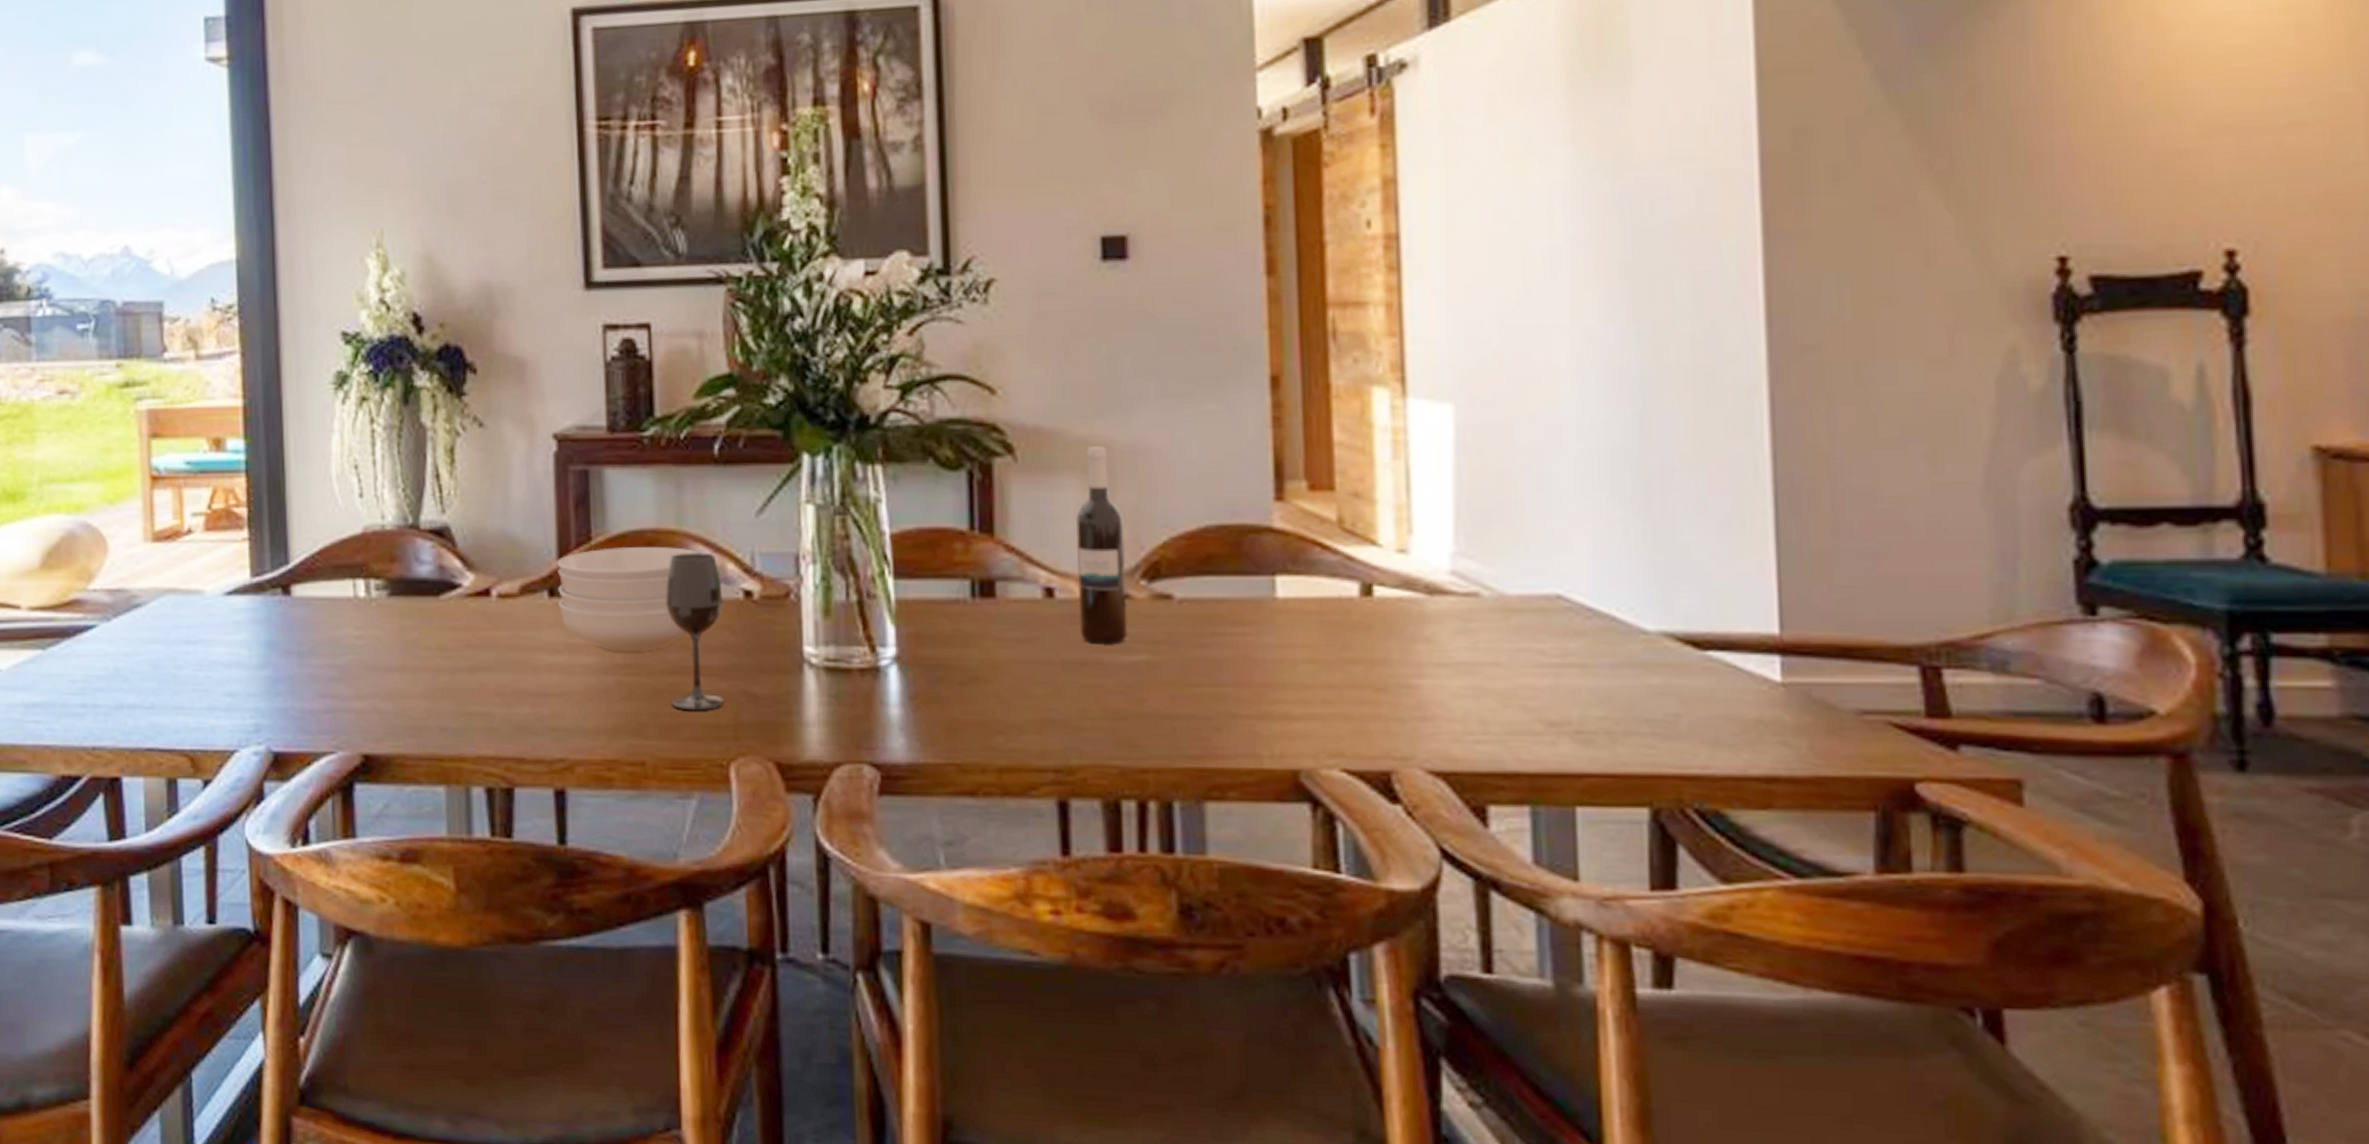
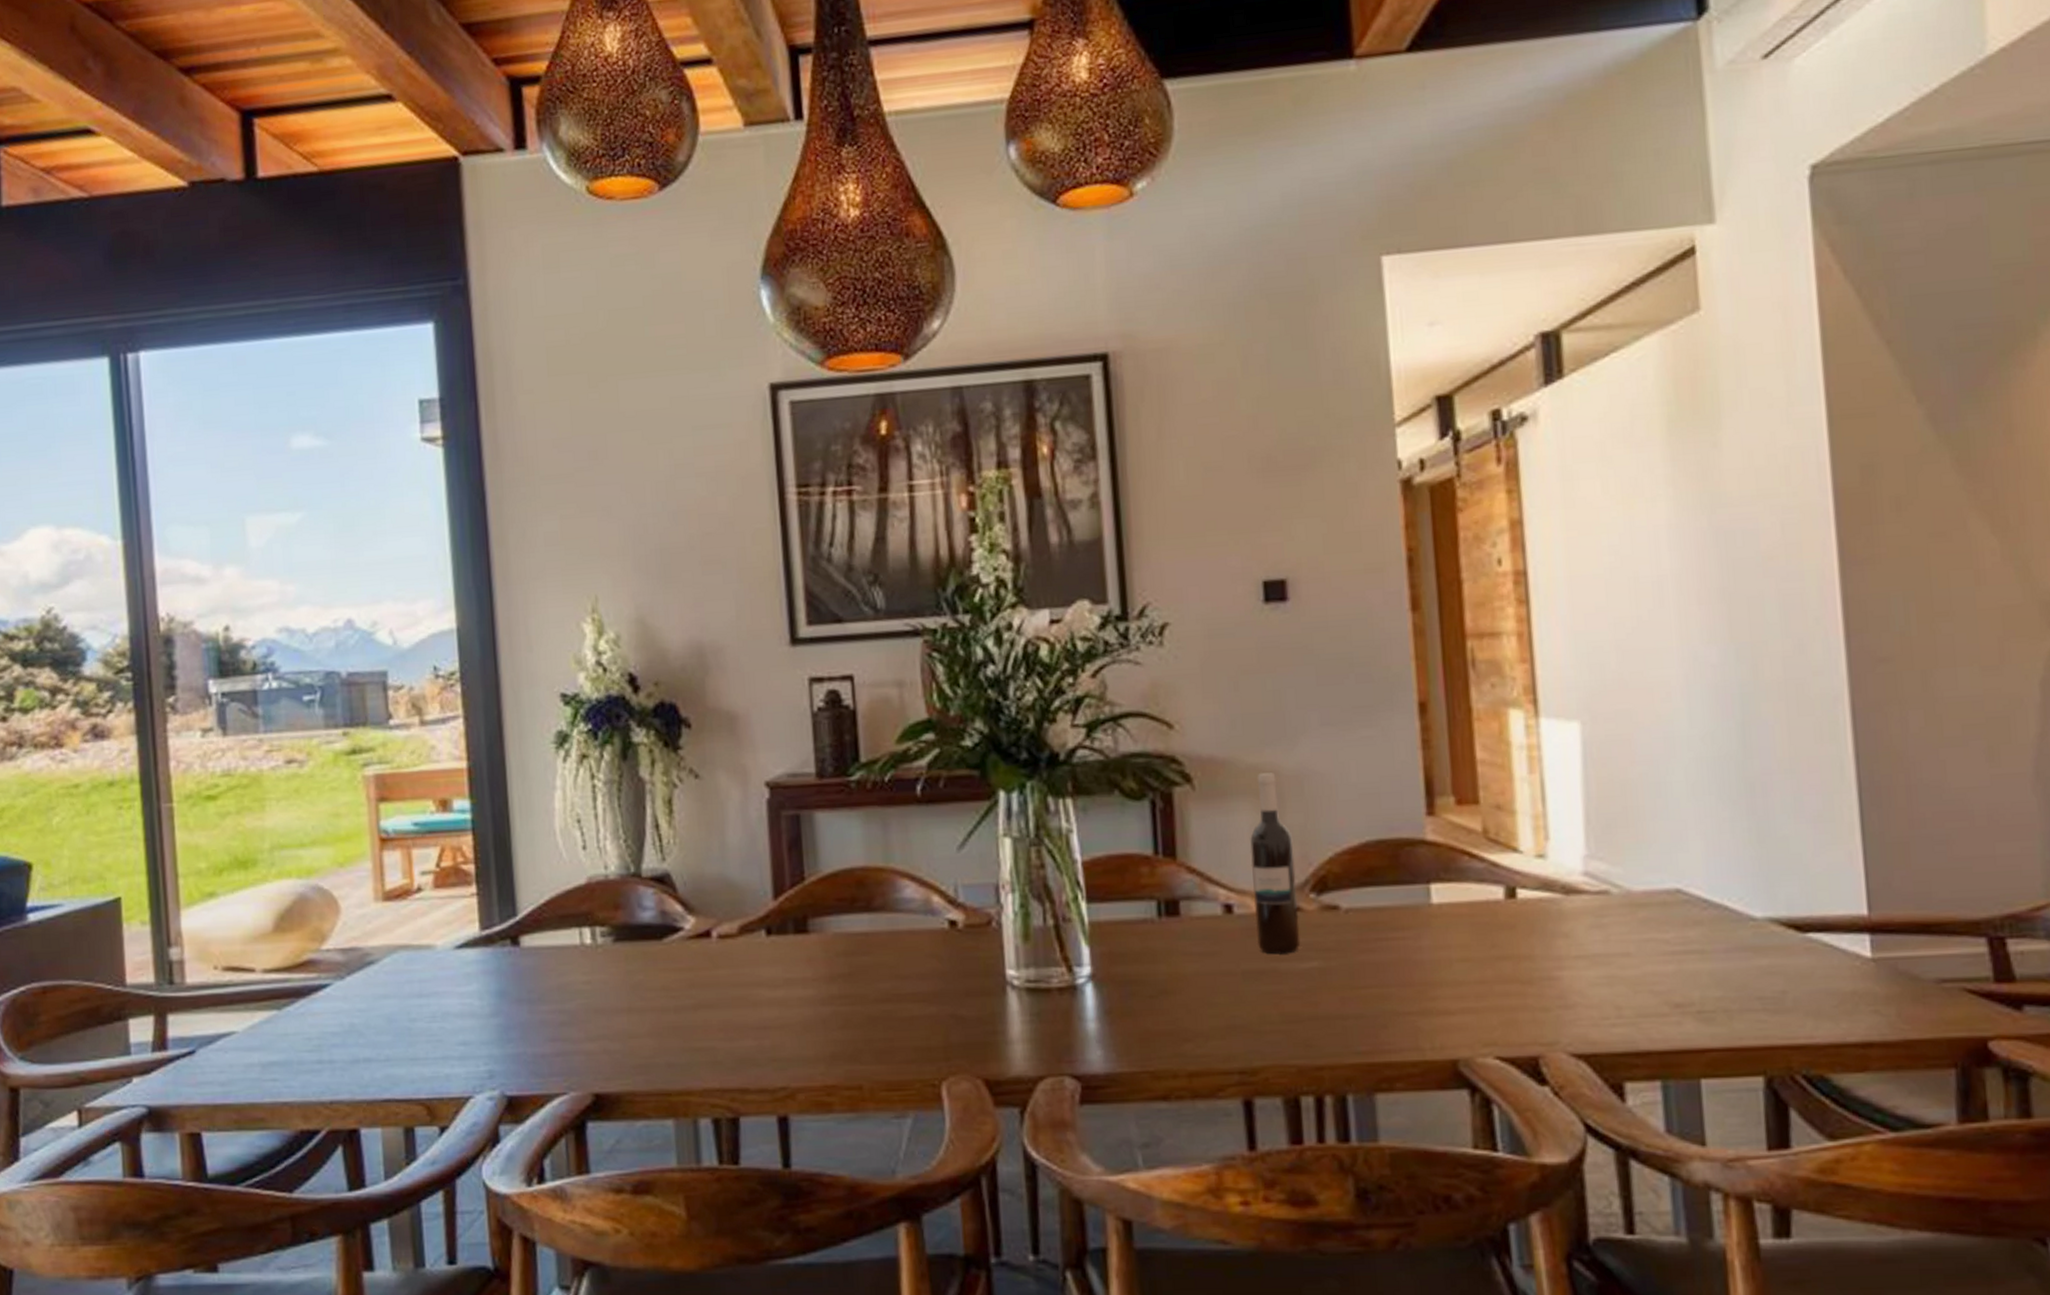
bowl: present [557,547,702,653] -> none [773,883,908,984]
wine glass: present [665,552,724,711] -> none [876,887,934,1036]

